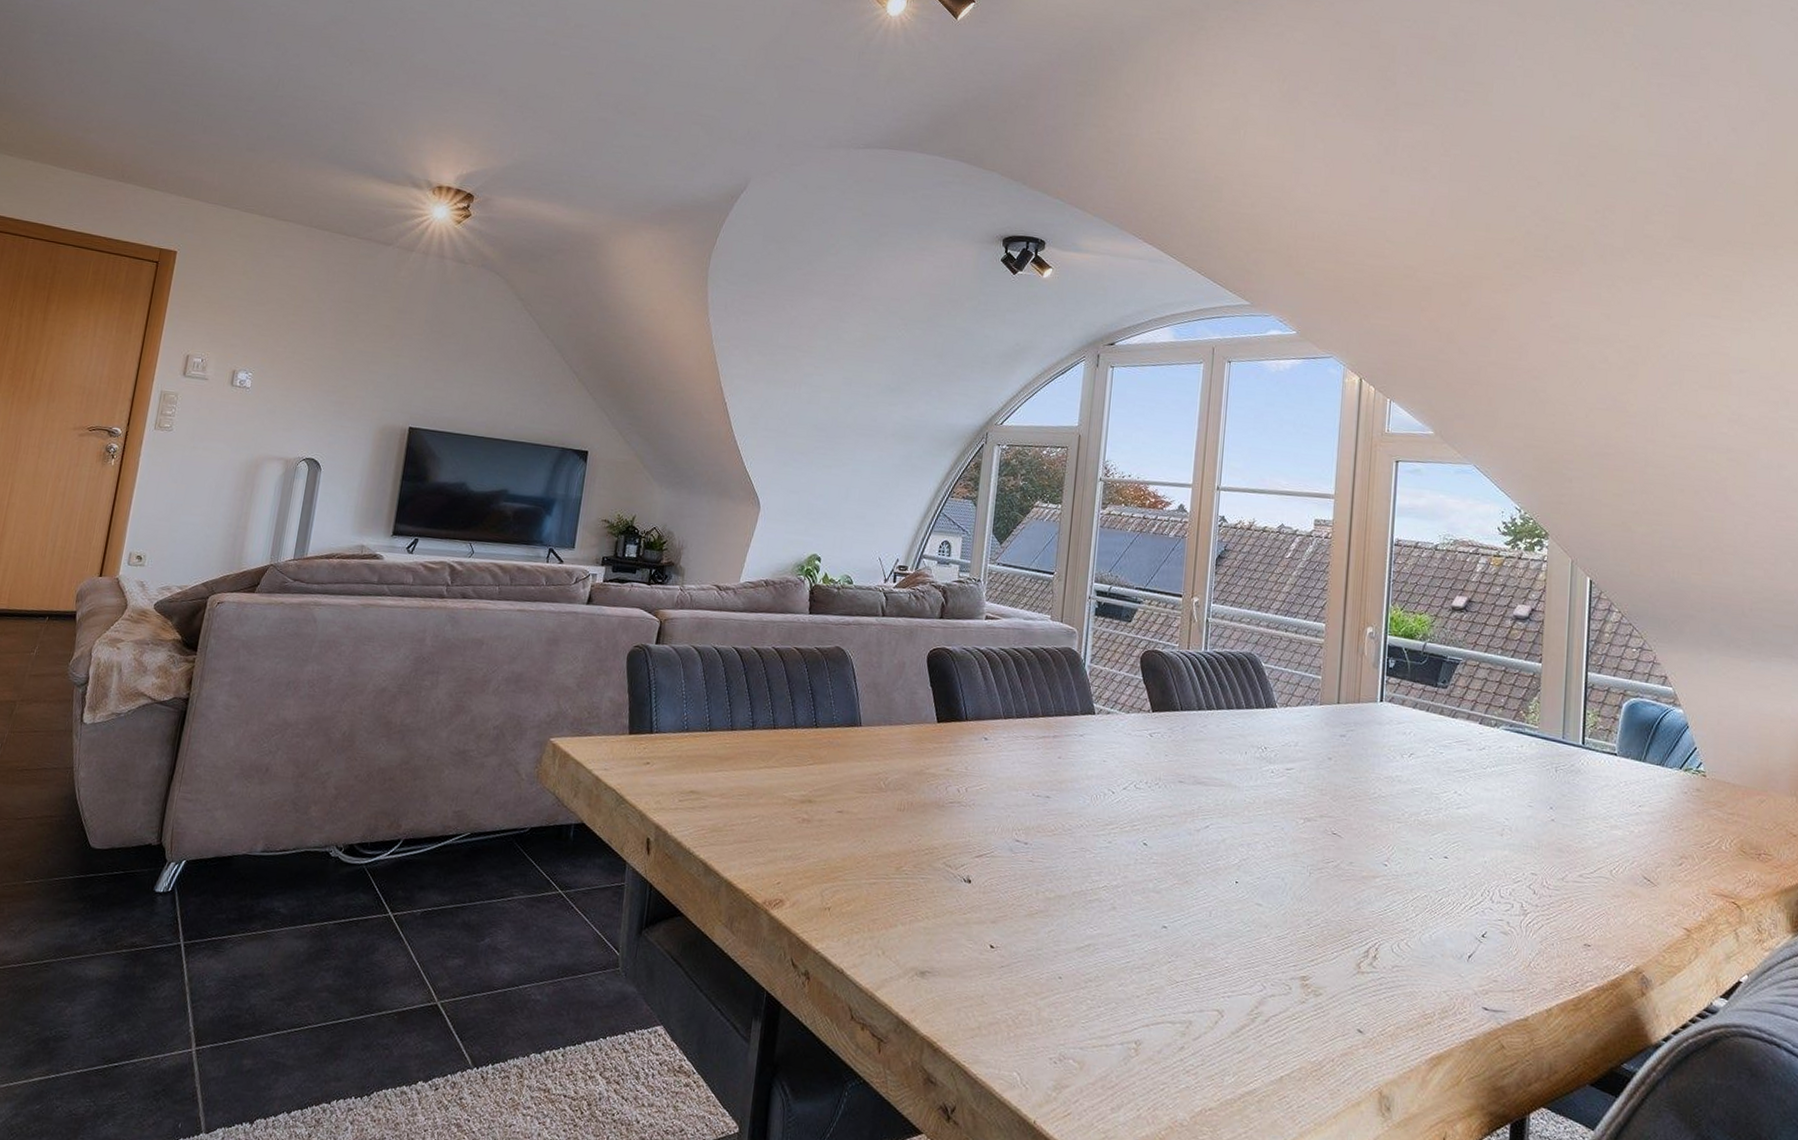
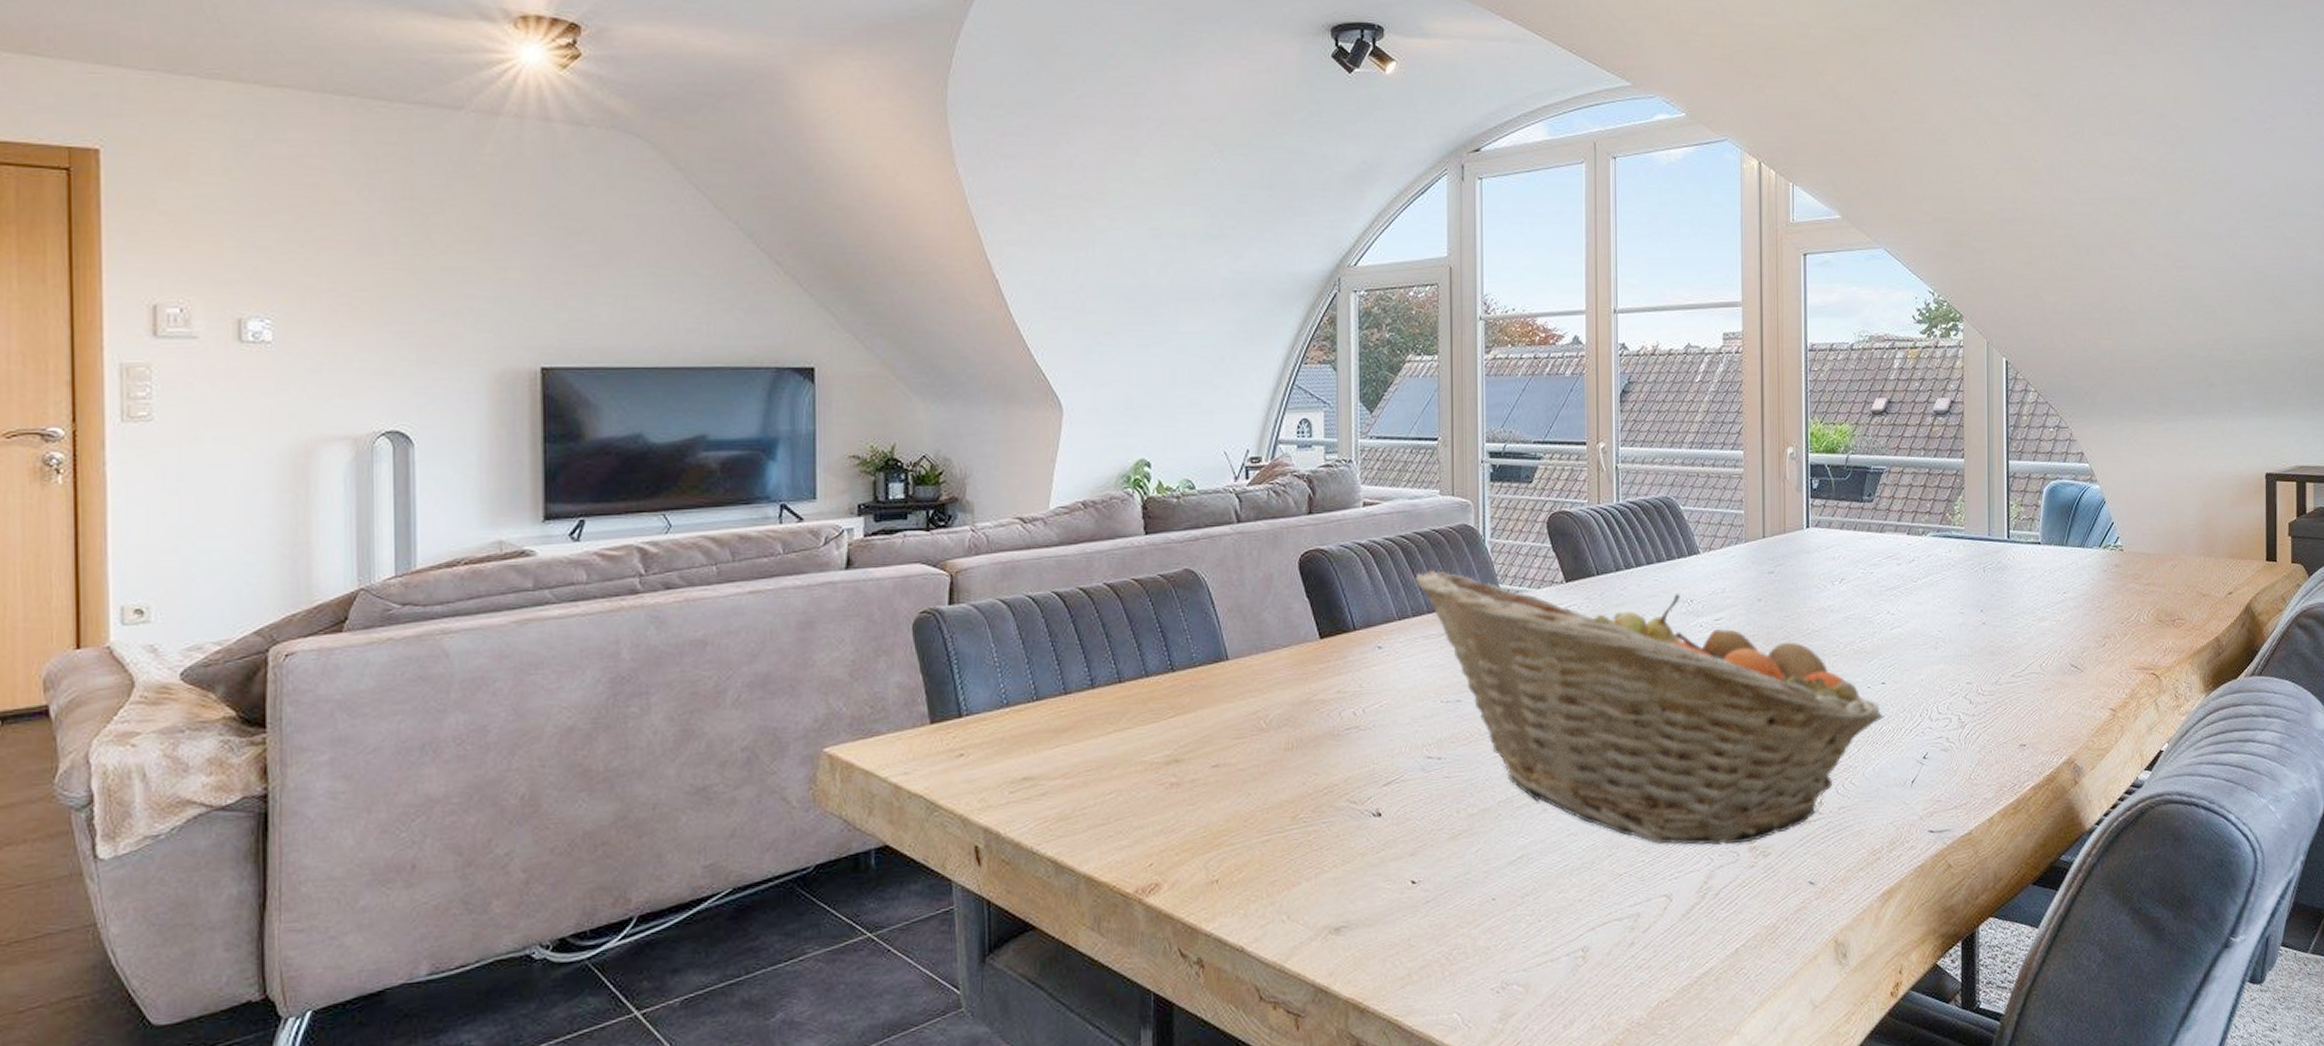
fruit basket: none [1022,682,1445,979] -> present [1415,570,1884,846]

